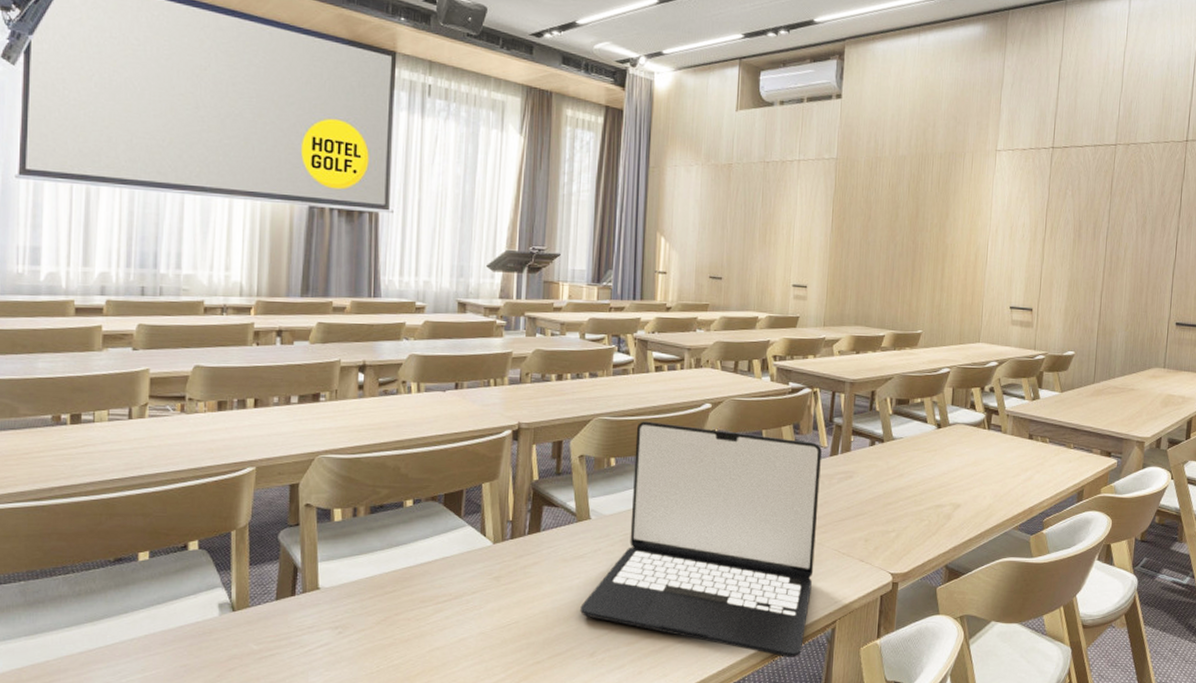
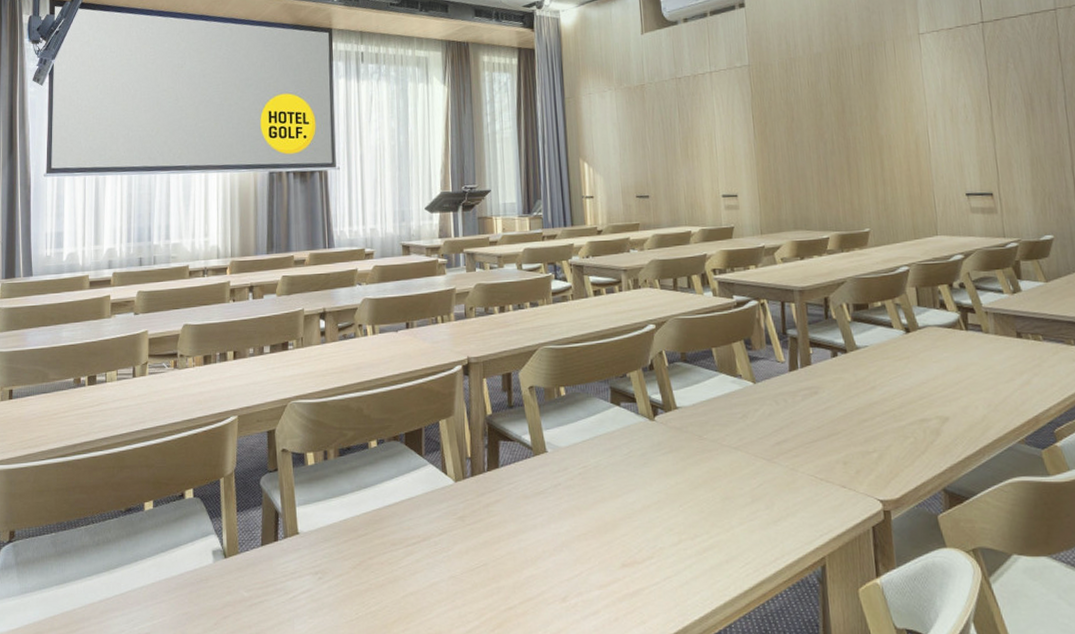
laptop: present [580,421,822,657] -> none [547,347,792,601]

